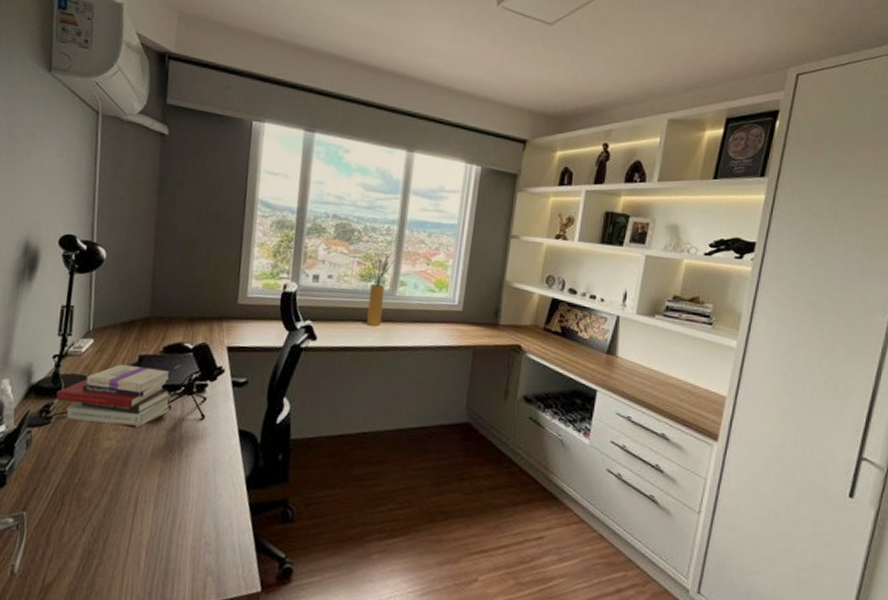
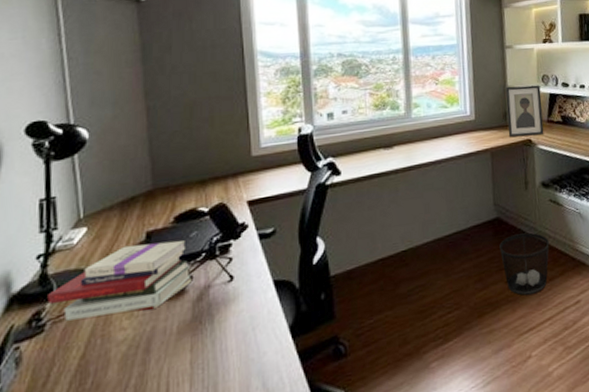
vase: present [367,251,396,327] -> none [381,79,405,151]
waste bin: none [464,445,520,515] -> present [499,232,549,296]
picture frame: none [496,281,543,343] -> present [506,85,544,138]

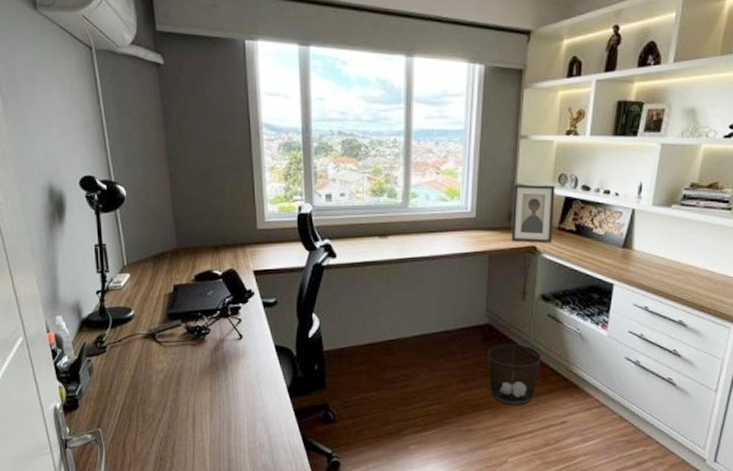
books: present [47,240,191,321] -> none [106,294,209,351]

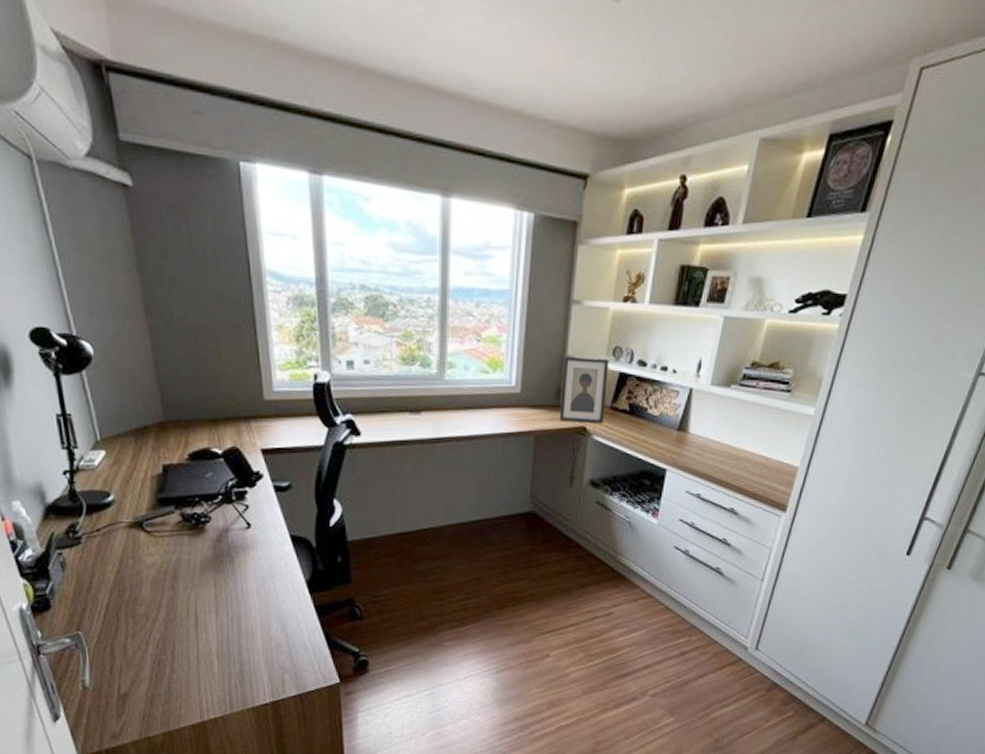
waste bin: present [487,344,541,405] -> none [530,533,588,597]

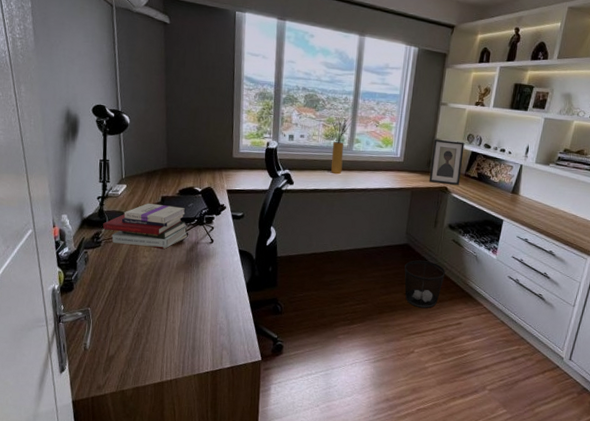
books: none [79,475,210,542] -> present [103,203,187,250]
vase: none [410,328,440,417] -> present [331,116,352,174]
waste bin: none [530,533,588,597] -> present [404,260,445,308]

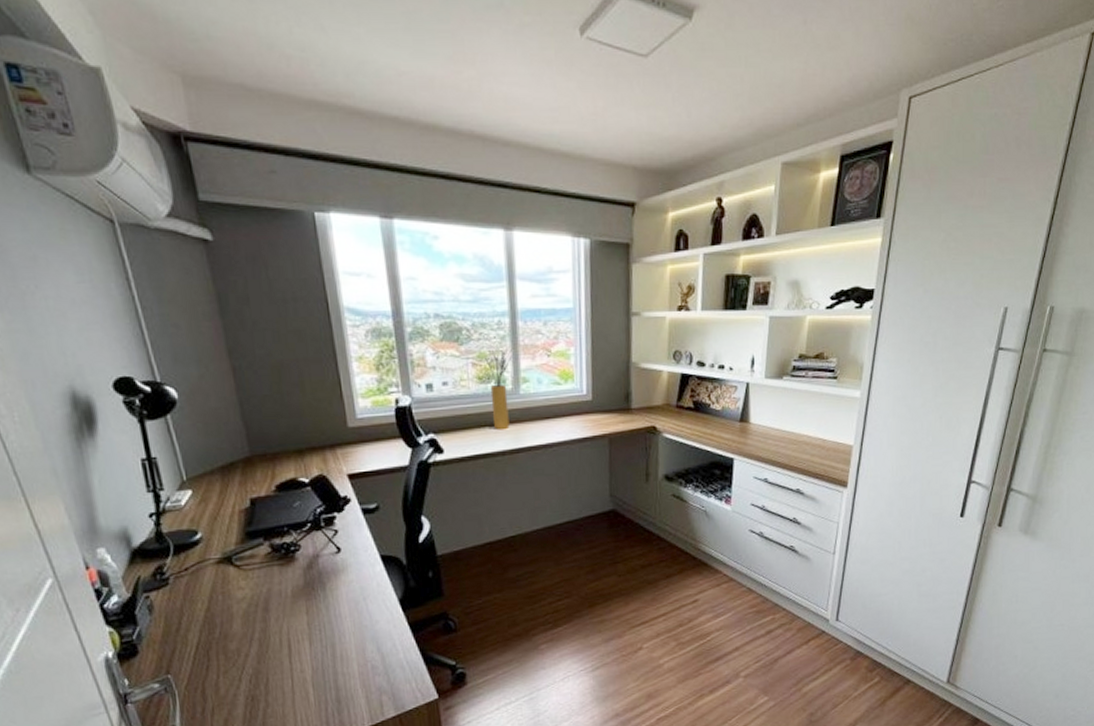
books: present [103,203,187,250] -> none [166,509,300,577]
waste bin: present [404,260,445,308] -> none [614,527,669,590]
picture frame: present [428,139,465,185] -> none [629,362,672,423]

